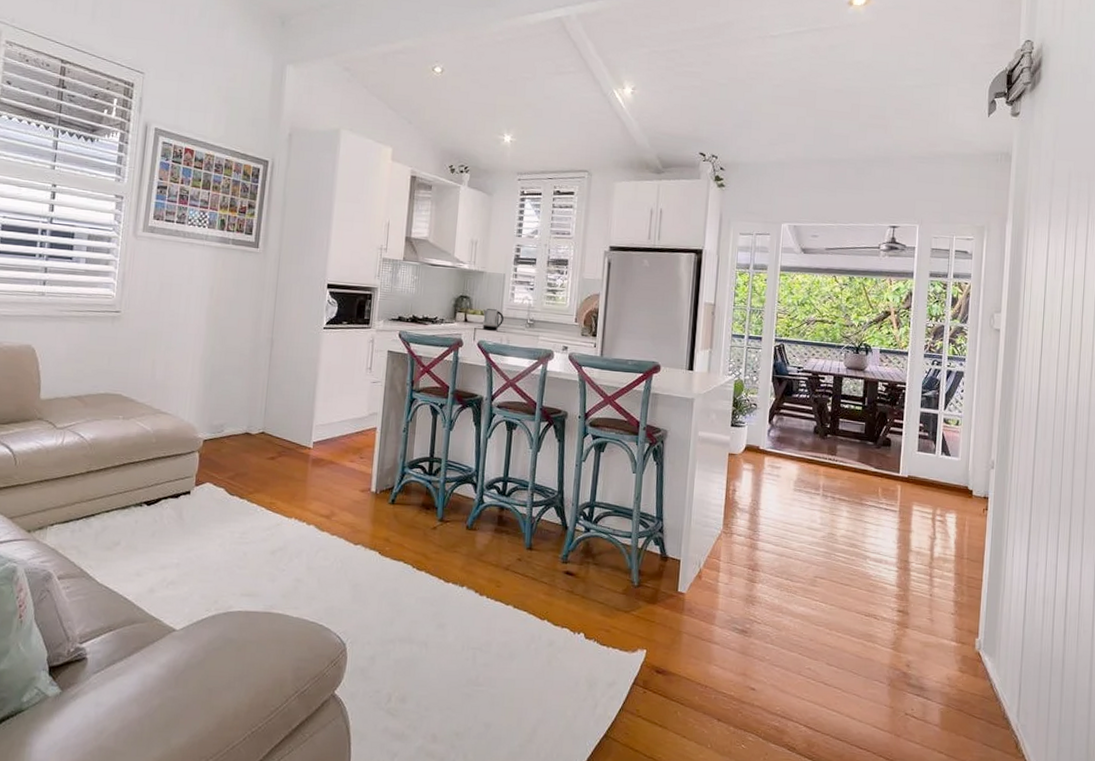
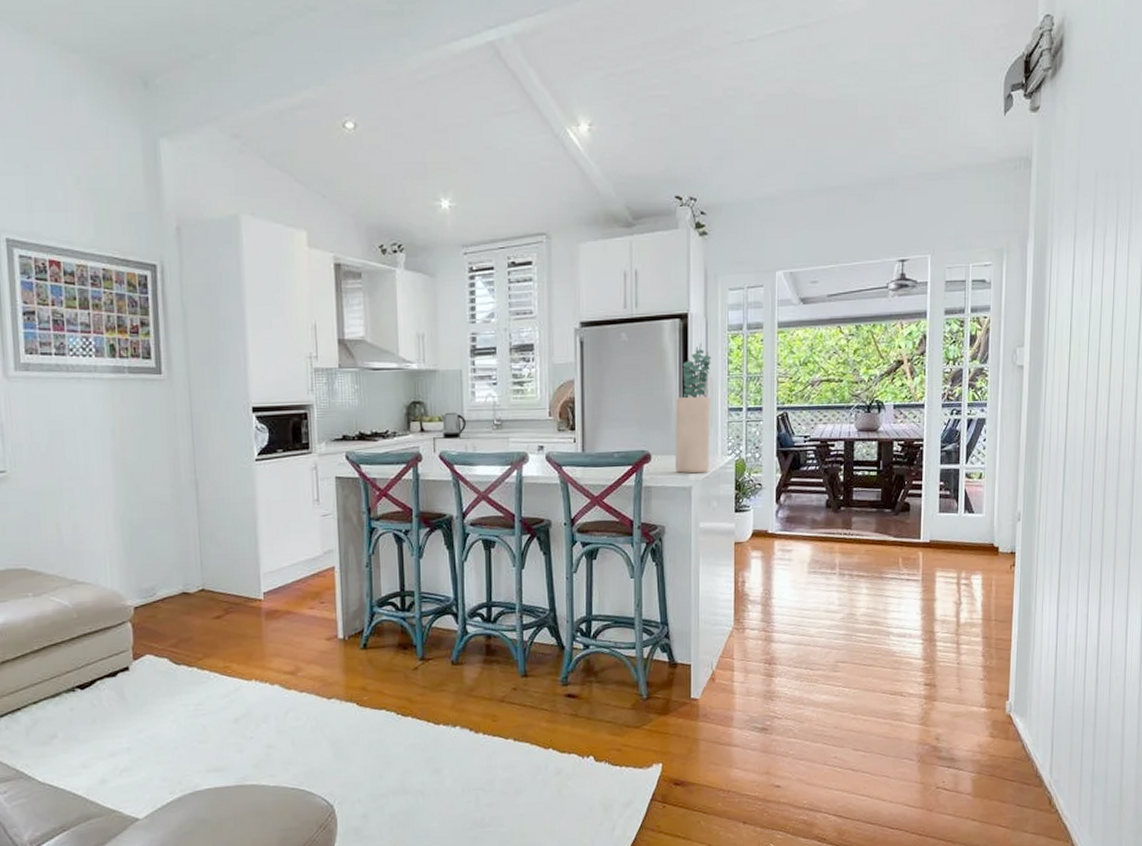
vase: none [681,276,720,388] -> present [675,344,711,474]

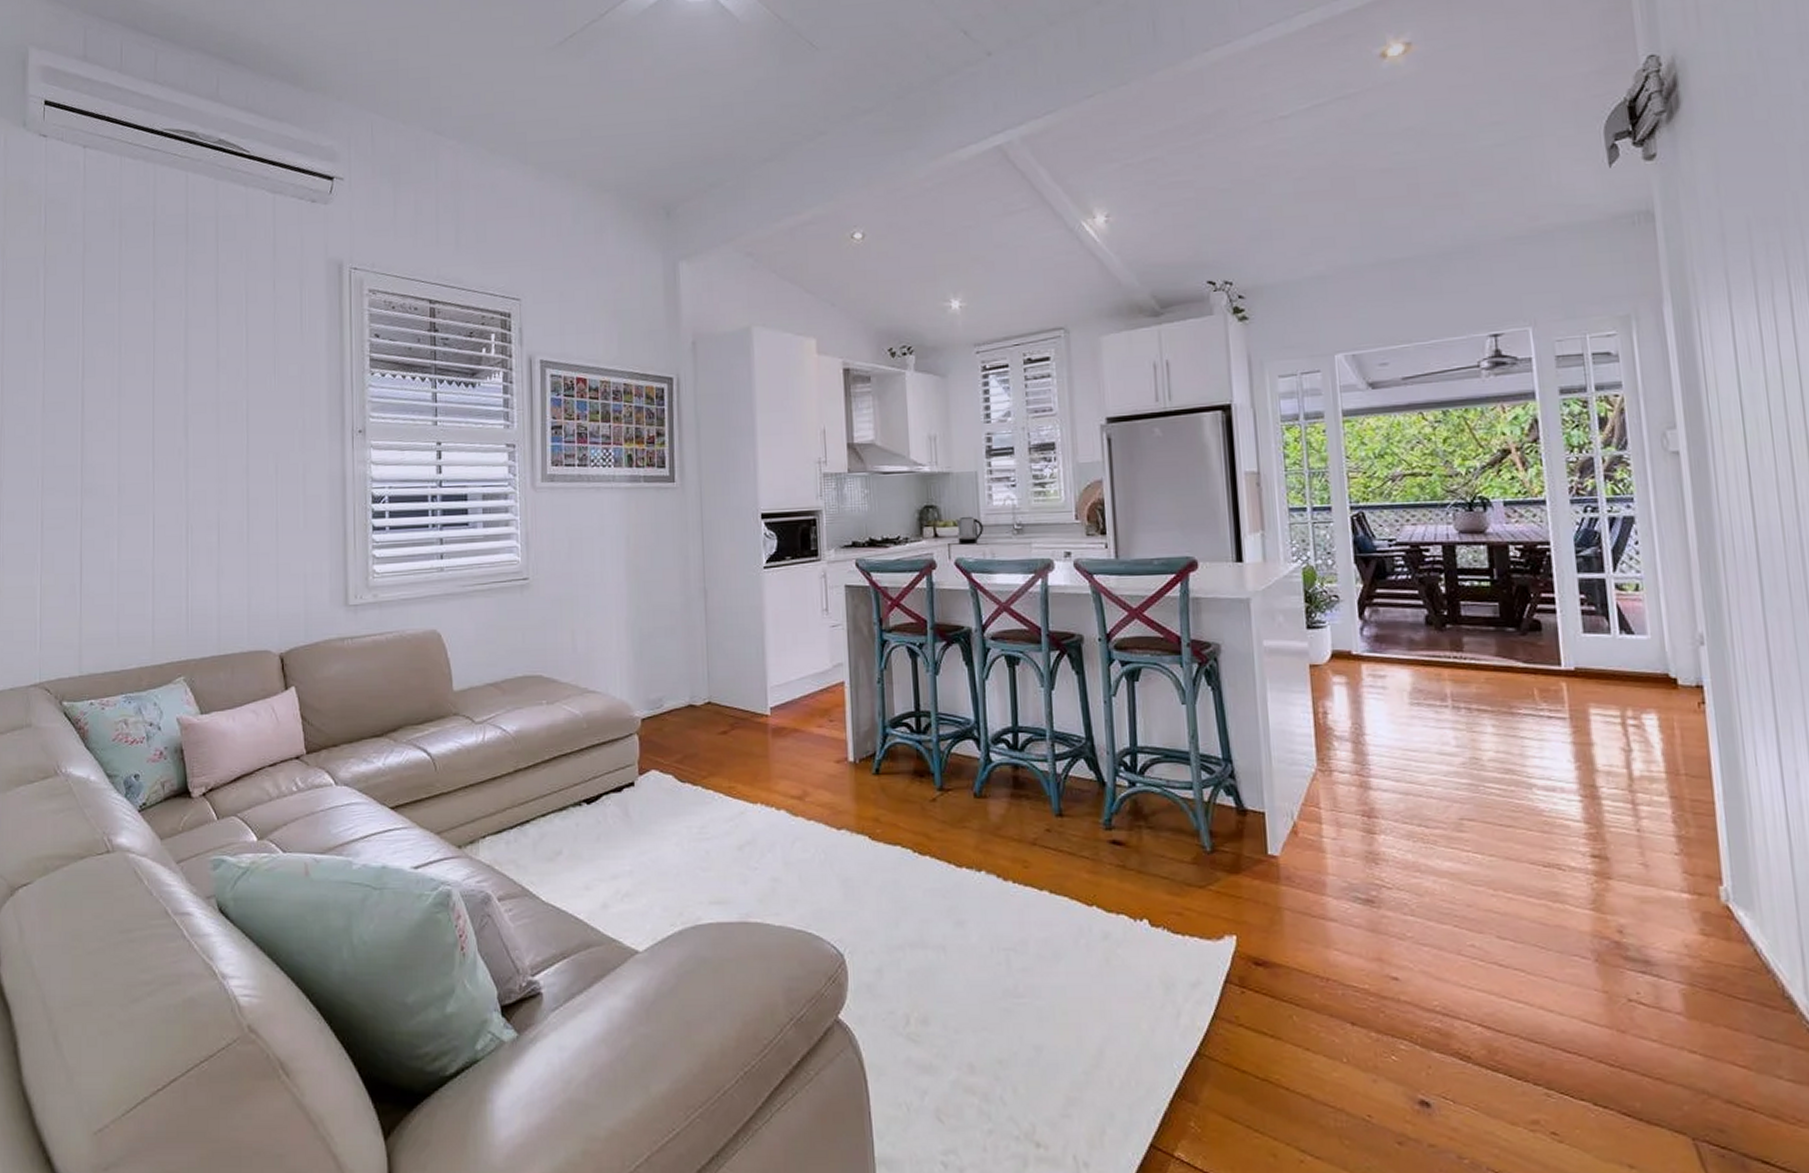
vase: present [675,344,711,474] -> none [1223,437,1270,583]

